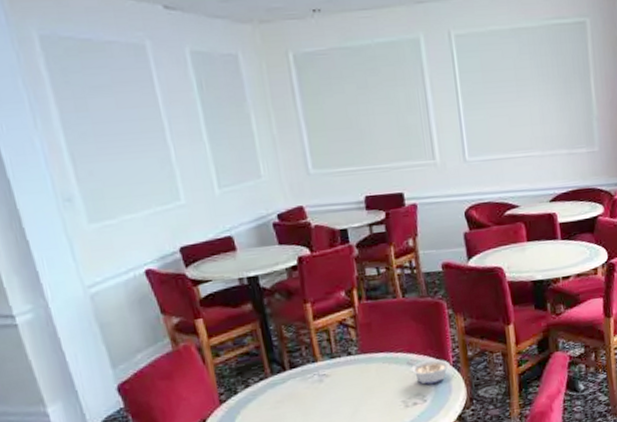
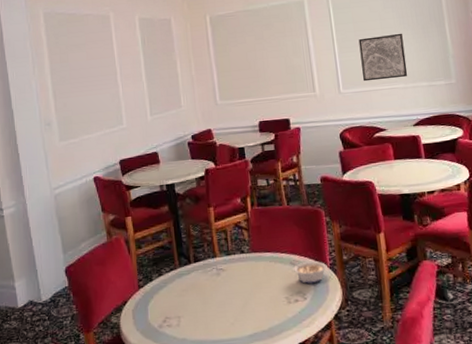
wall art: none [488,87,545,148] -> present [358,33,408,82]

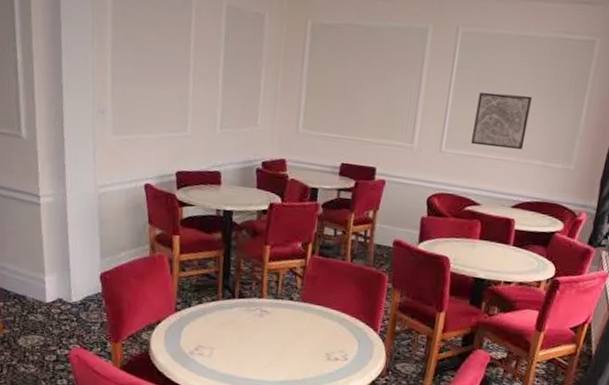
legume: present [290,261,327,284] -> none [338,319,377,346]

